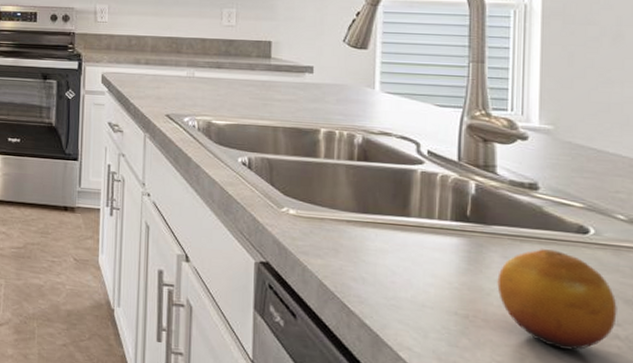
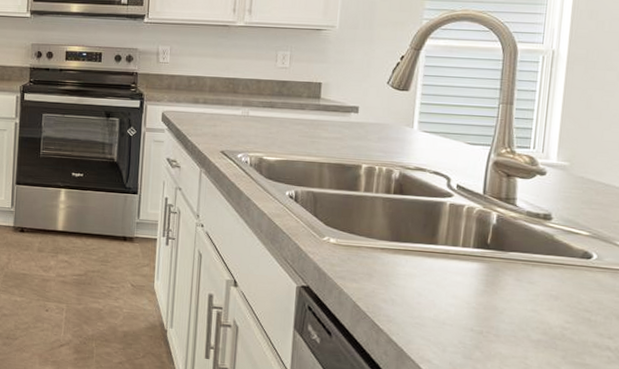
fruit: present [497,249,617,351] -> none [509,272,611,361]

